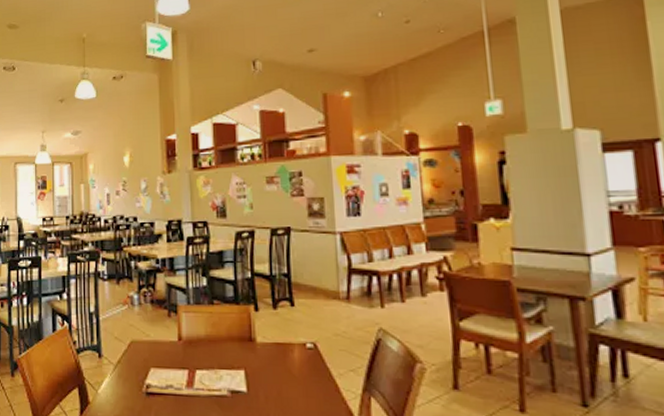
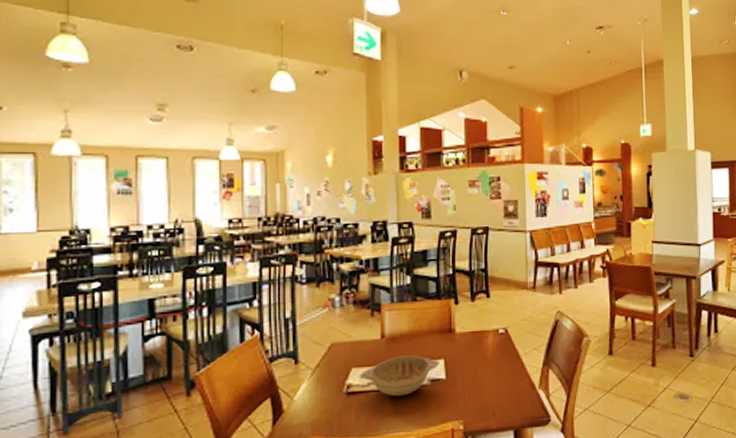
decorative bowl: none [157,361,239,405] -> present [359,355,439,397]

